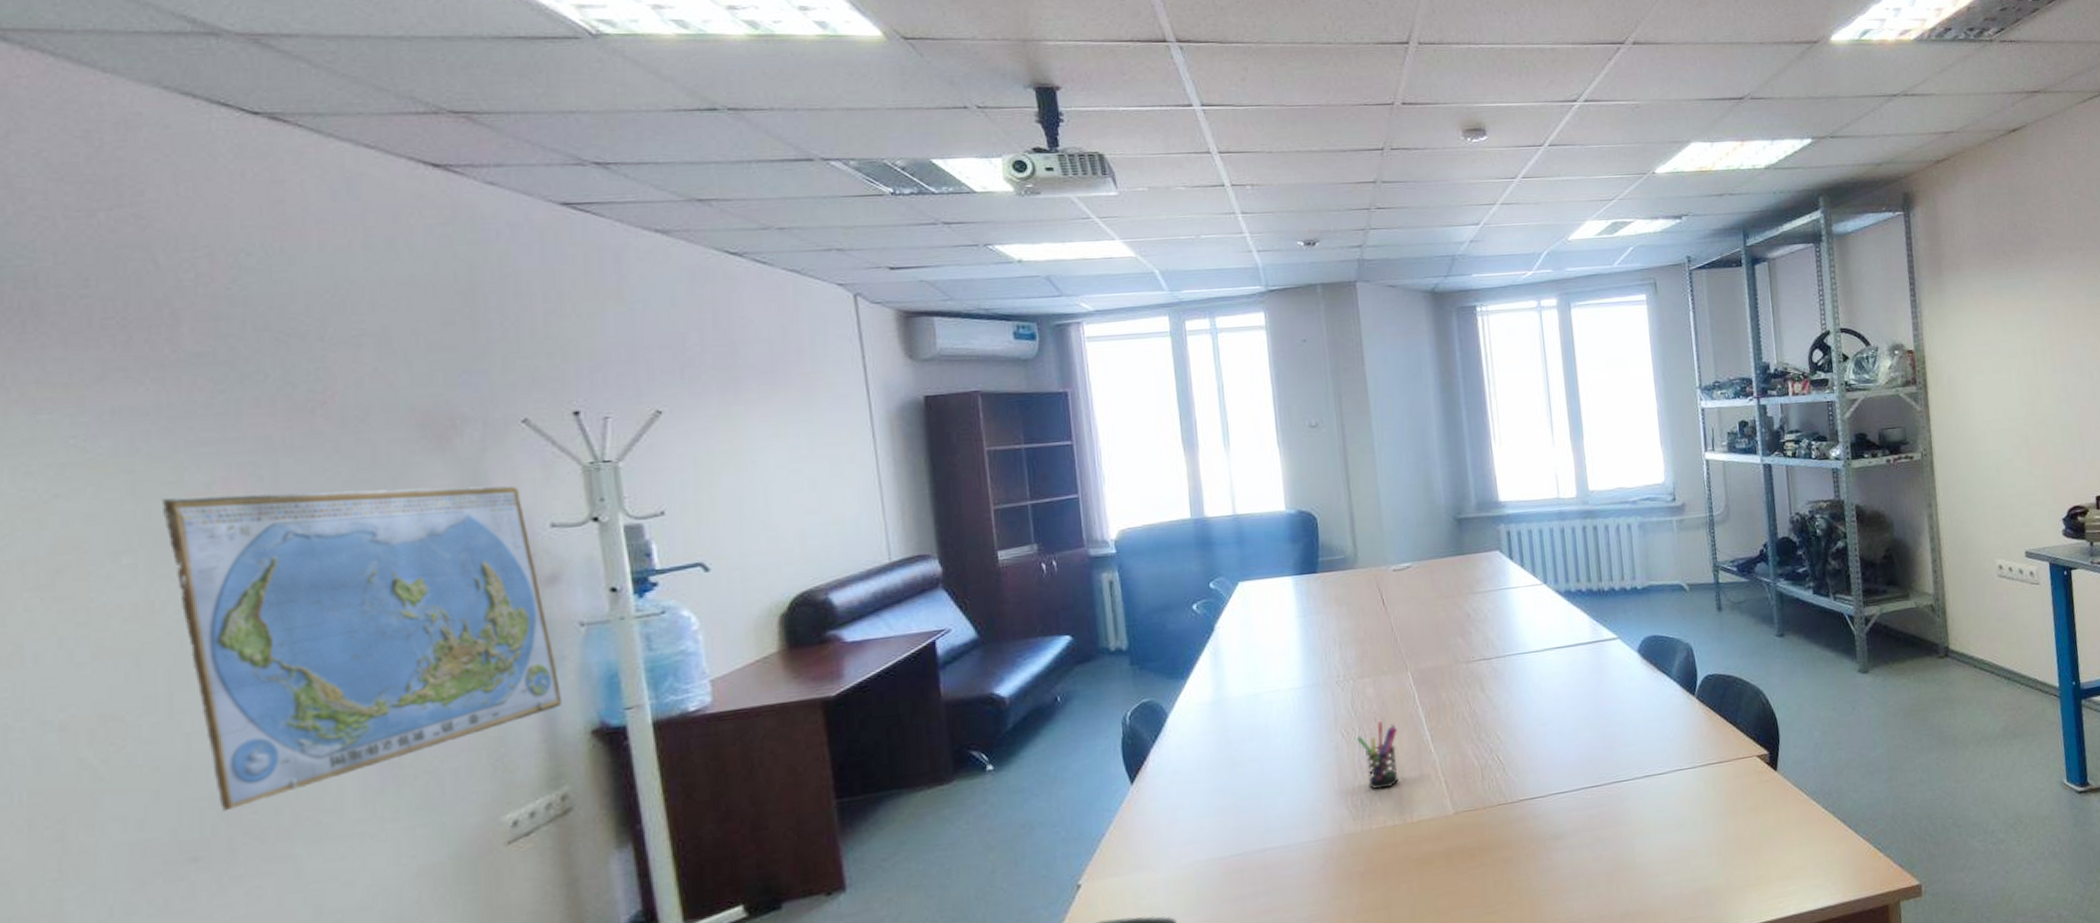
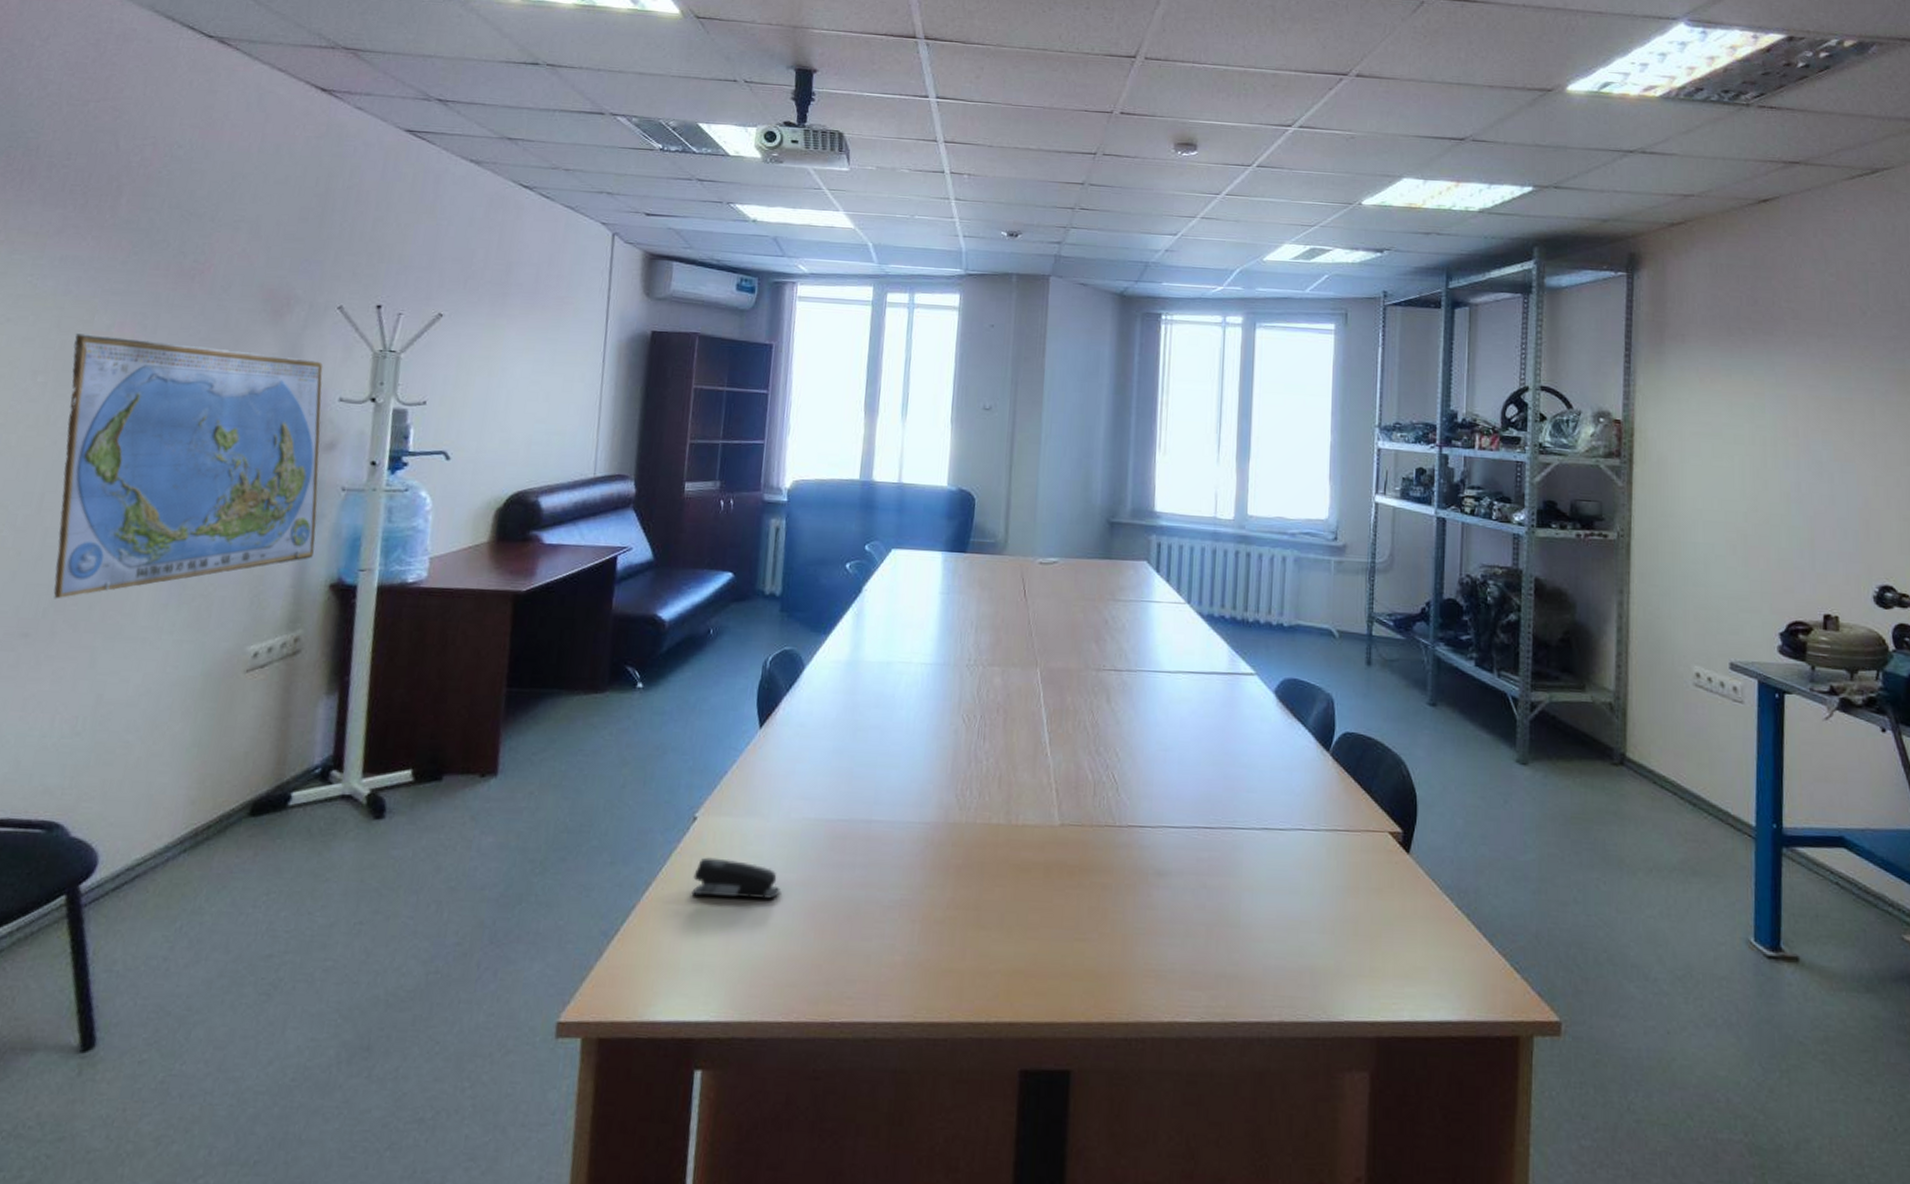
pen holder: present [1357,720,1399,789] -> none [977,712,1017,784]

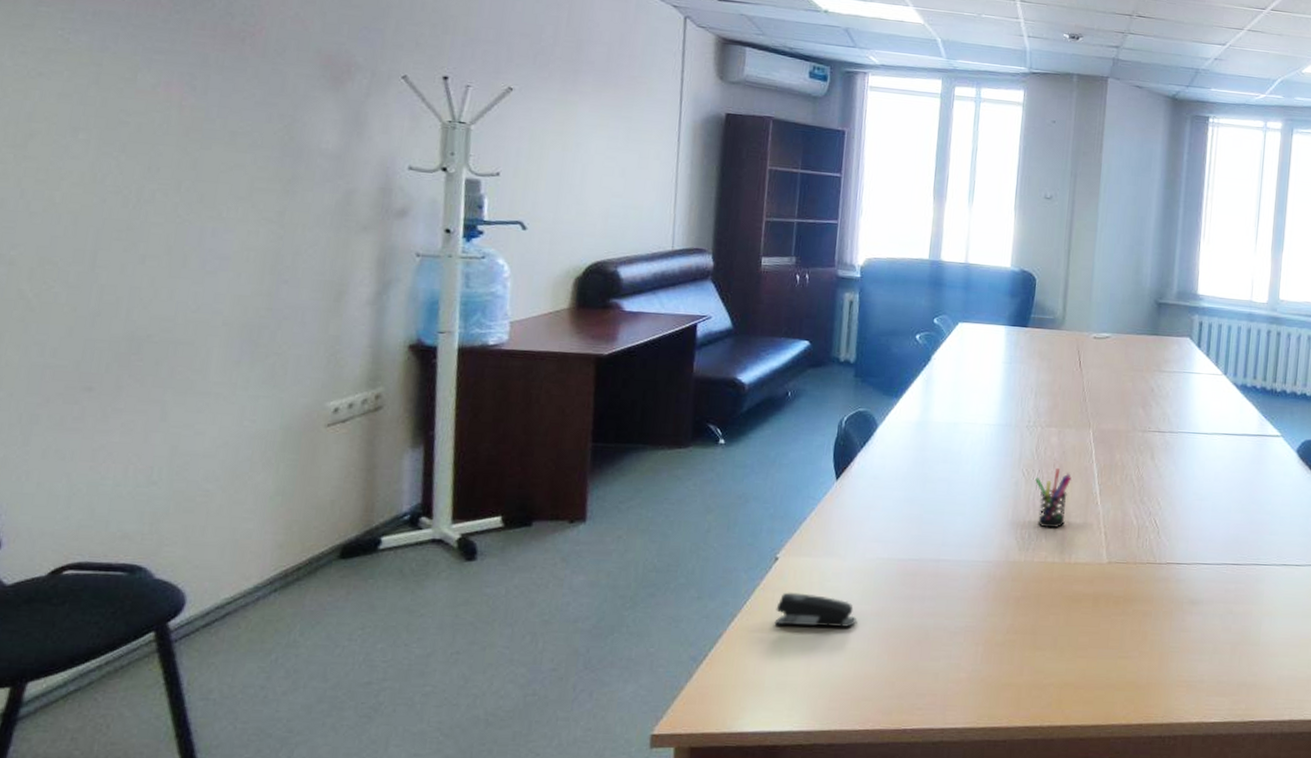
world map: present [53,333,323,599] -> none [115,91,392,355]
pen holder: none [977,712,1017,784] -> present [1035,467,1072,529]

